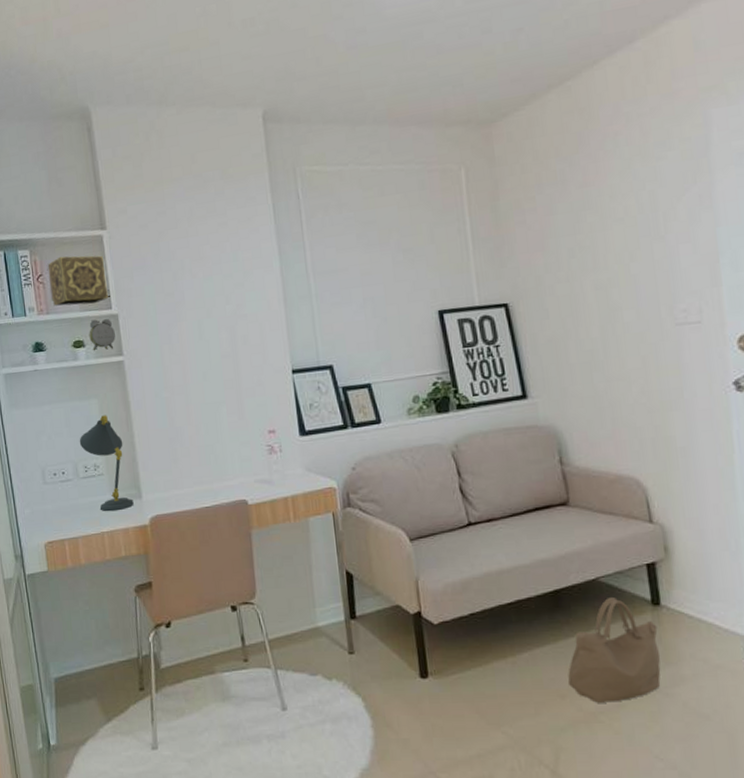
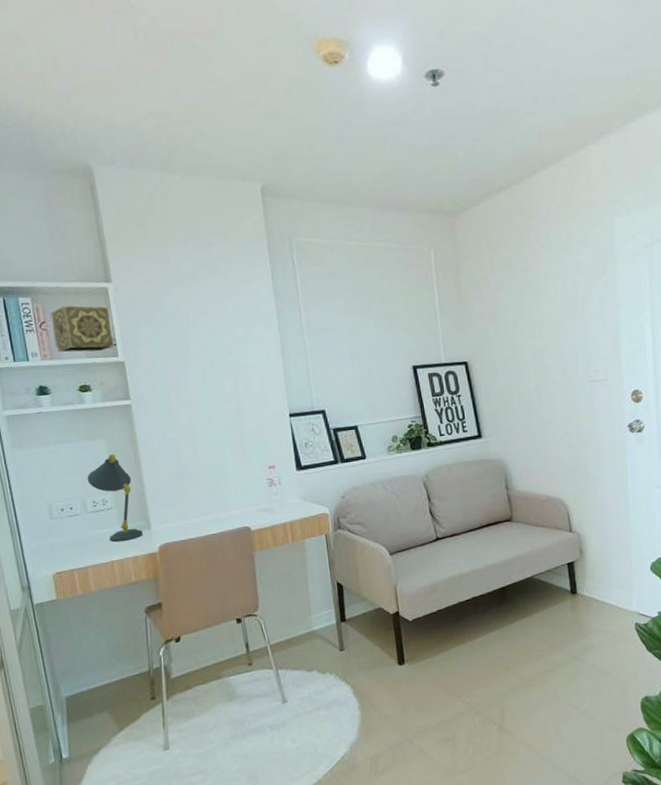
alarm clock: present [89,319,115,351] -> none [95,365,122,395]
handbag: present [568,596,661,703] -> none [511,589,577,671]

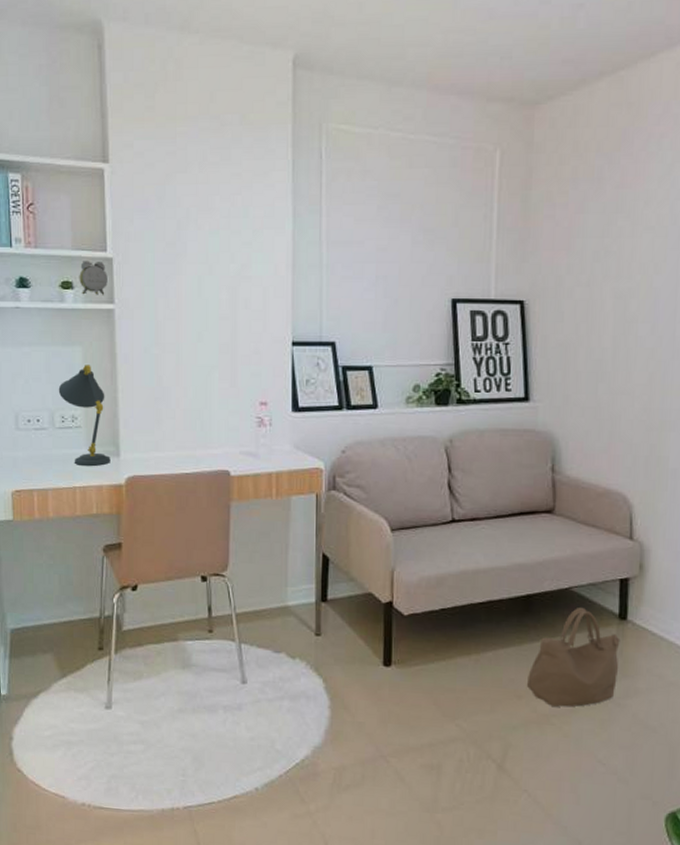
decorative box: present [52,305,114,353] -> none [41,186,104,244]
alarm clock: none [95,365,122,395] -> present [79,260,108,295]
handbag: none [511,589,577,671] -> present [527,606,621,707]

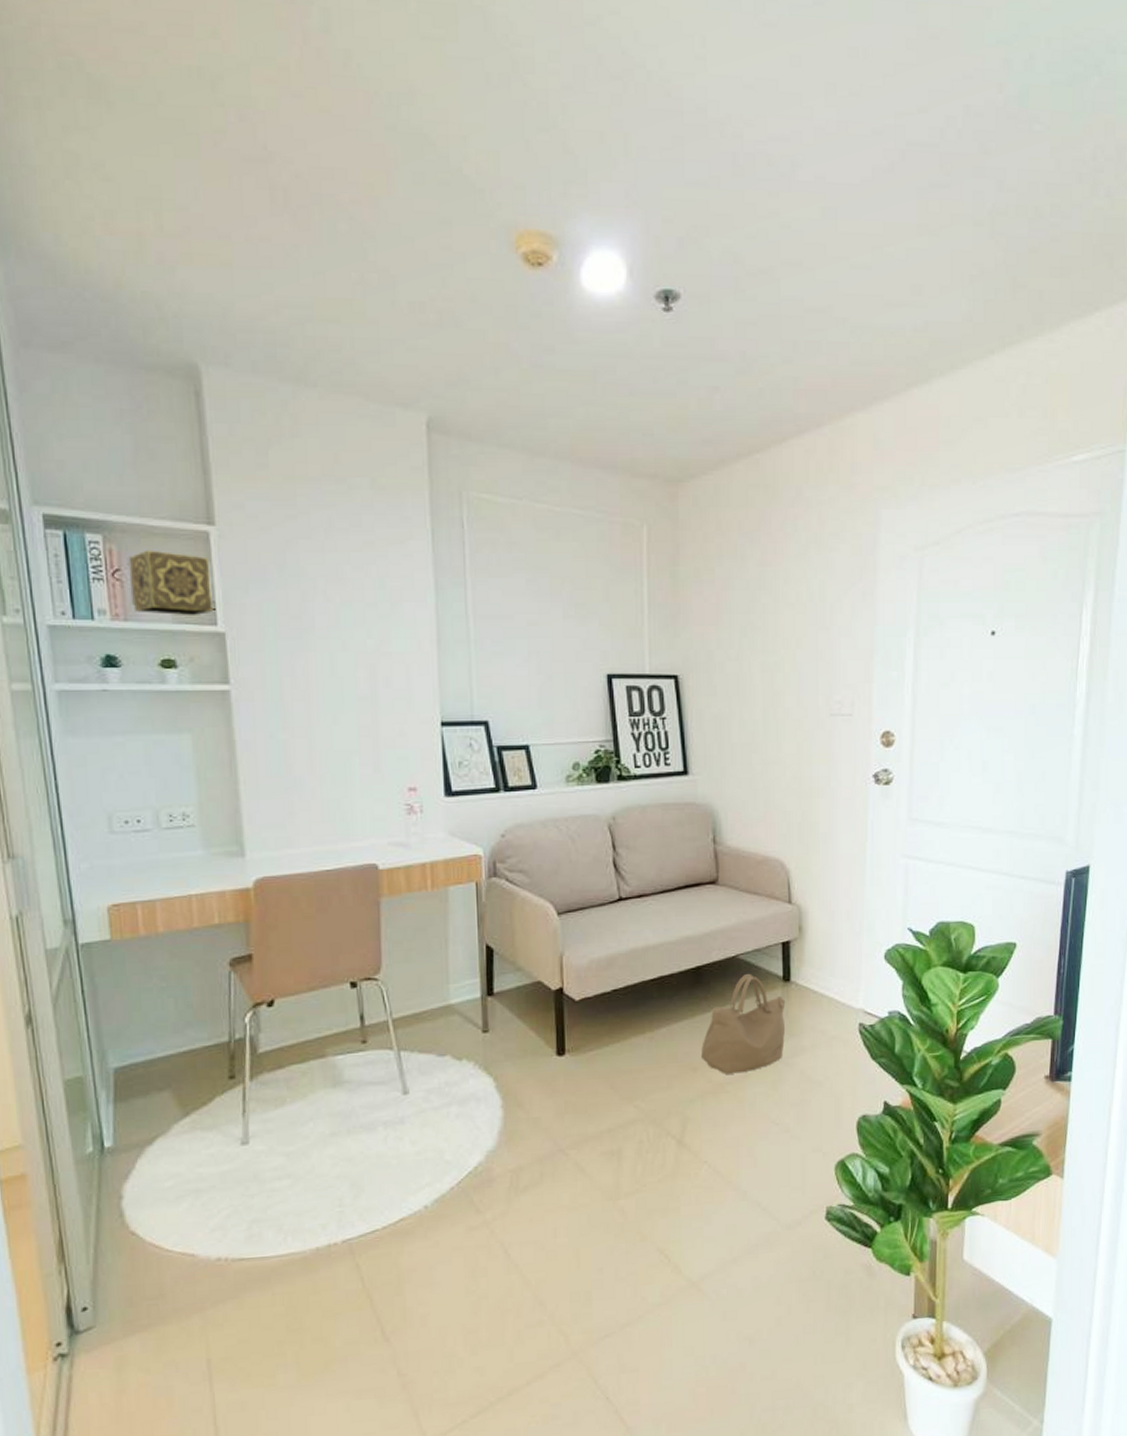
decorative box: none [41,186,104,244] -> present [130,550,213,617]
desk lamp: present [58,365,111,467] -> none [163,754,234,871]
alarm clock: present [79,260,108,295] -> none [183,635,220,675]

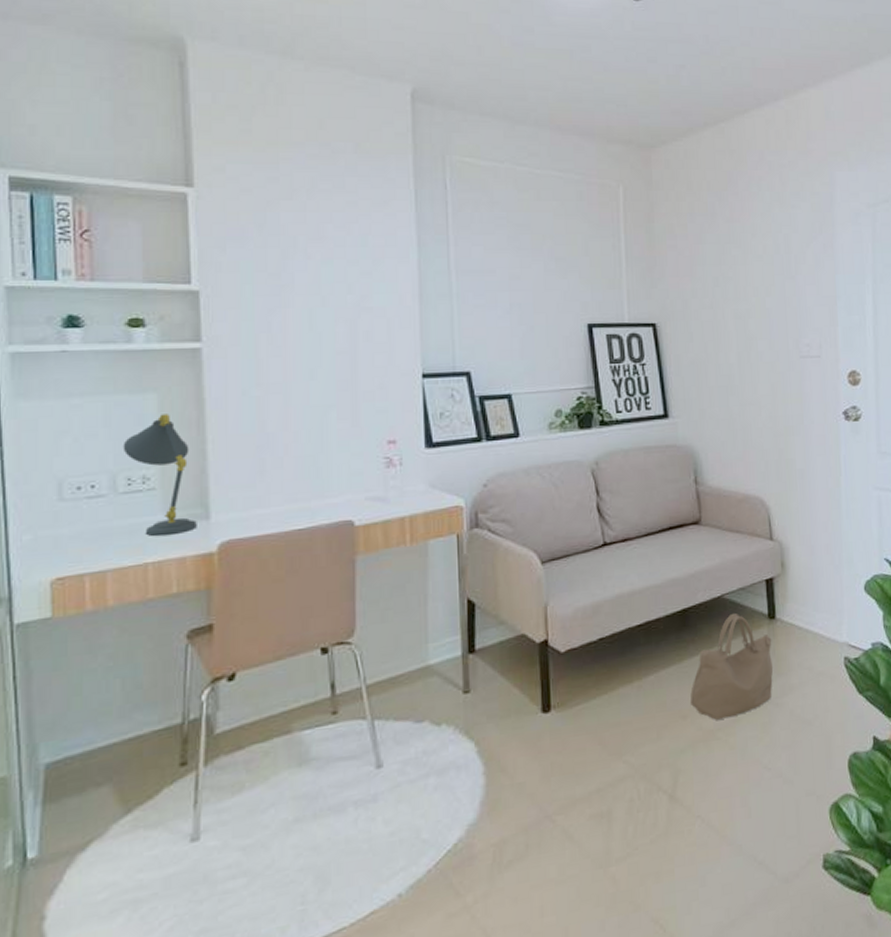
decorative box: present [130,550,213,617] -> none [101,211,187,276]
desk lamp: none [163,754,234,871] -> present [123,414,197,536]

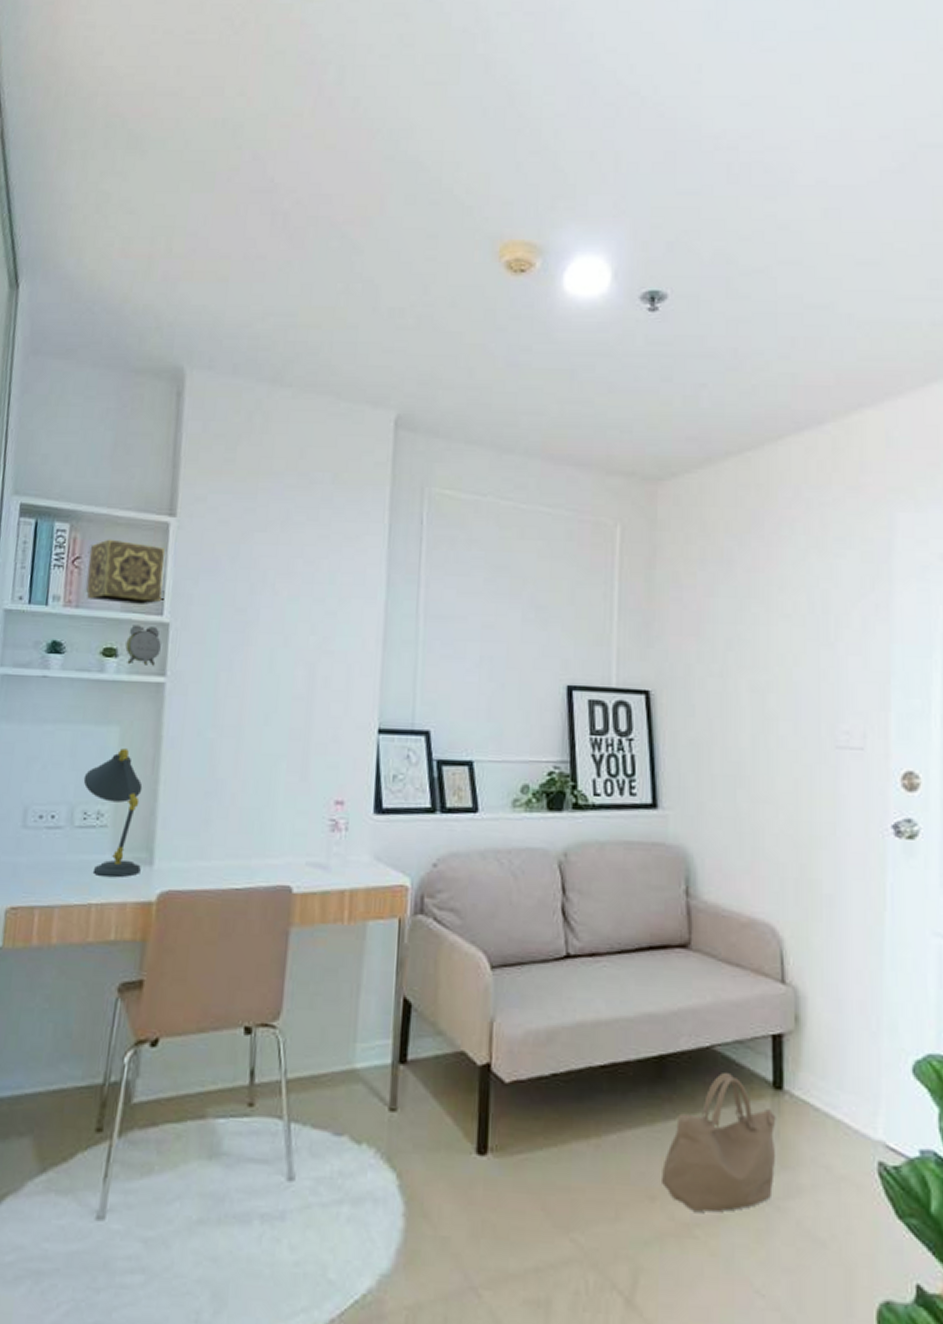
decorative box: none [101,211,187,276] -> present [87,539,165,606]
alarm clock: none [153,294,192,333] -> present [125,625,161,666]

